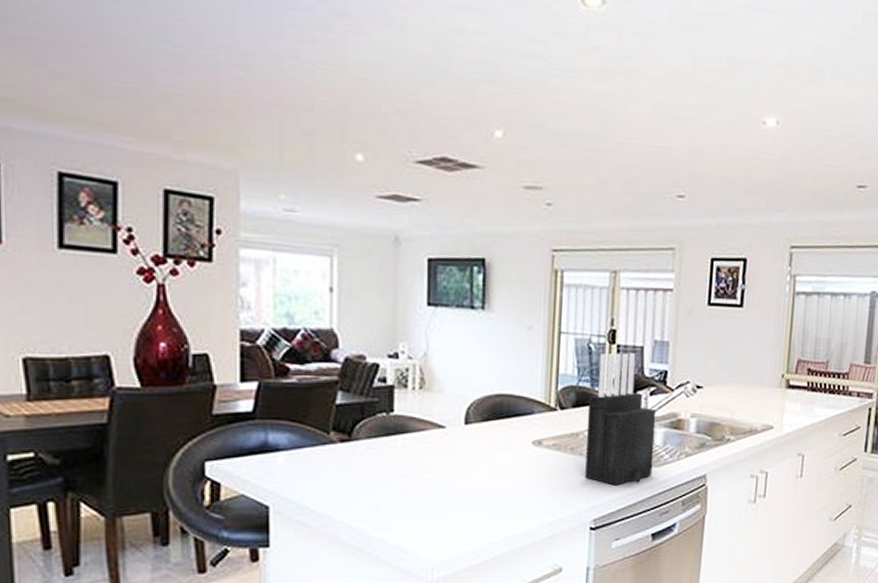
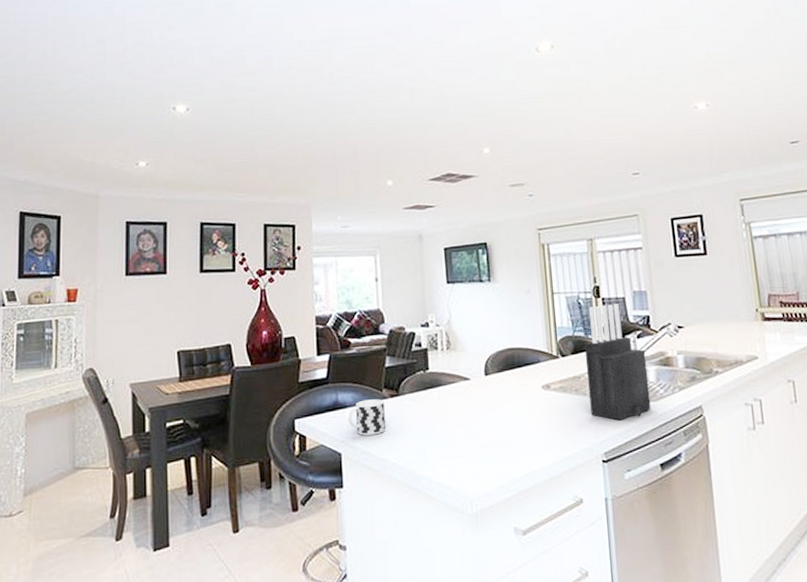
cup: none [281,443,331,486] -> present [348,399,386,436]

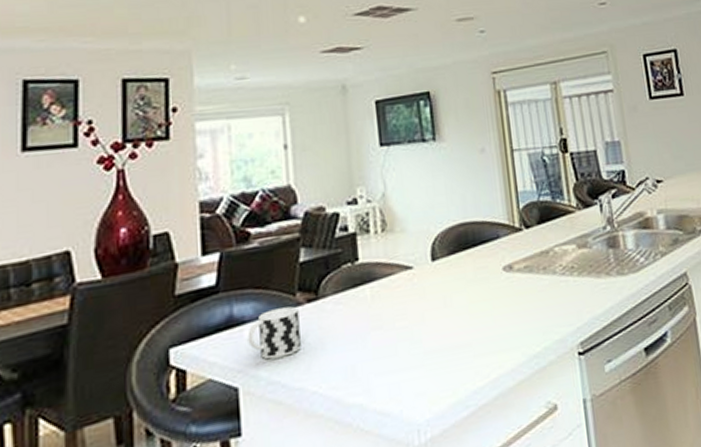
knife block: present [584,304,651,421] -> none [551,158,631,301]

